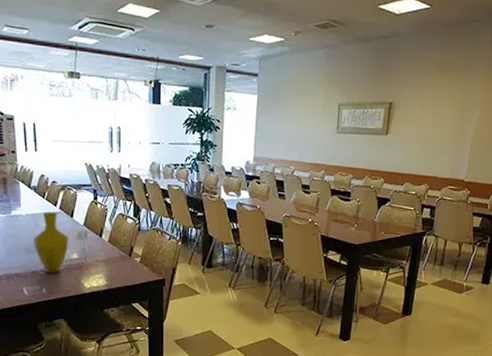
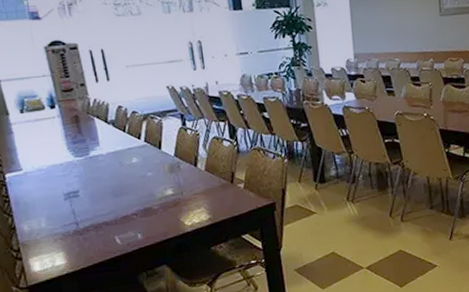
vase: present [34,212,69,273] -> none [119,146,161,215]

